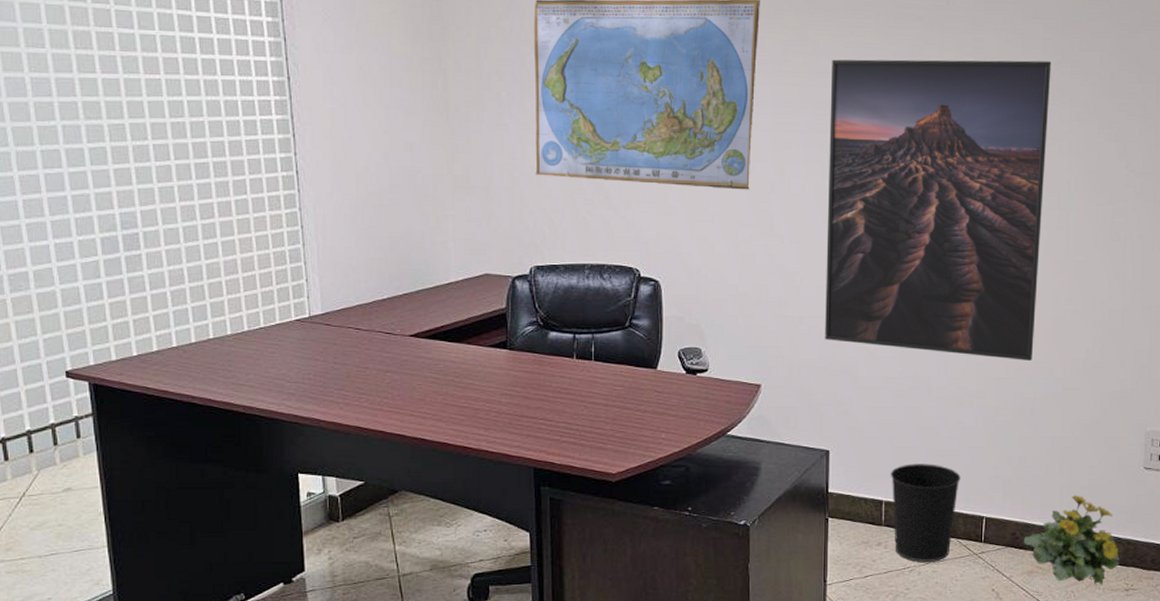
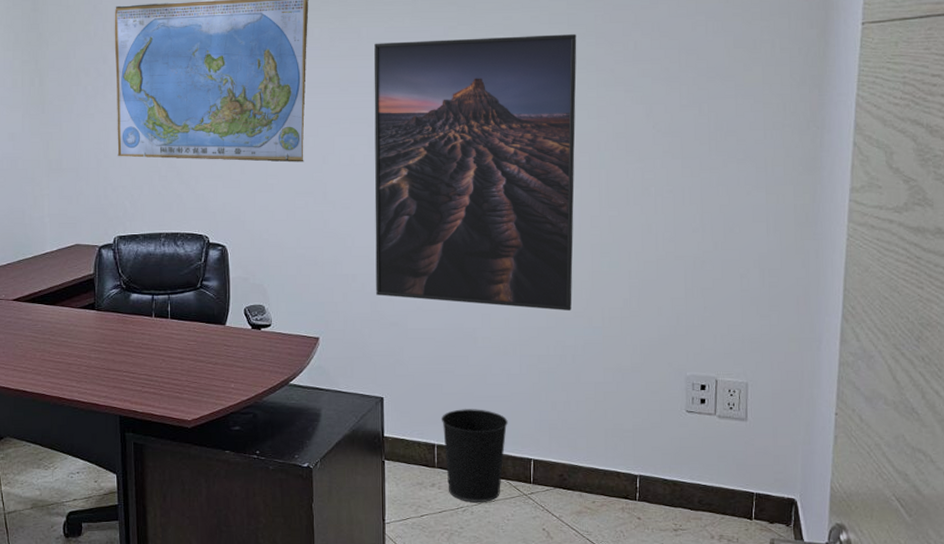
flowering plant: present [1023,495,1120,585] -> none [571,438,667,525]

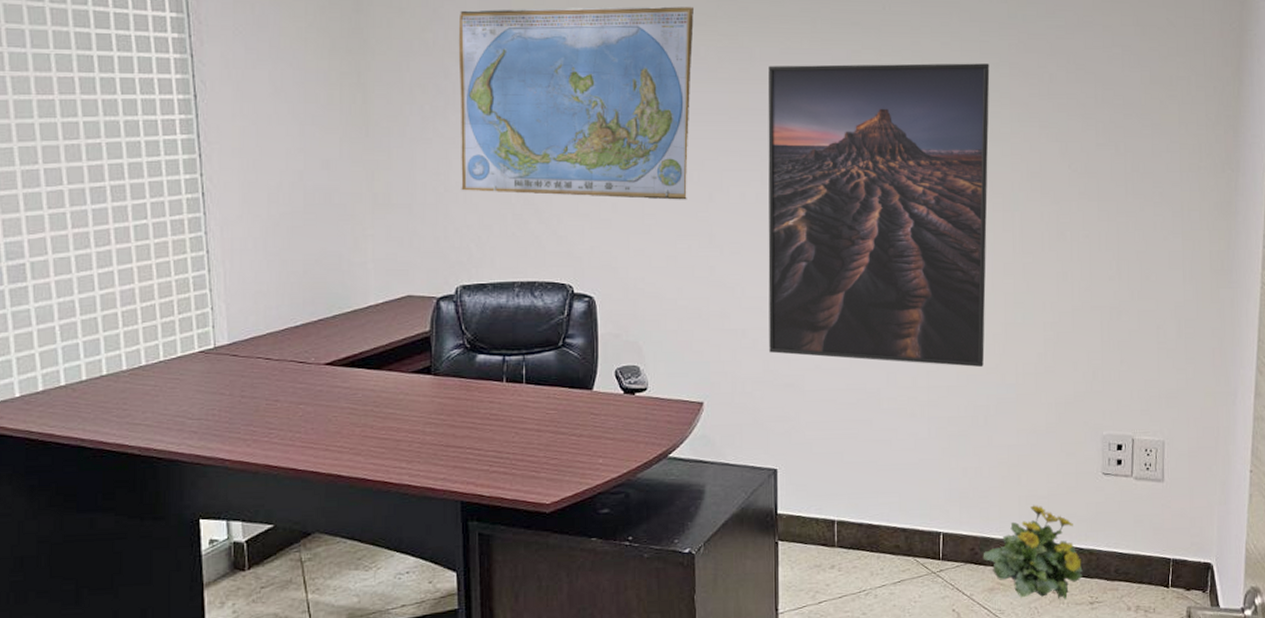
wastebasket: present [441,409,508,502] -> none [841,478,915,584]
flowering plant: none [571,438,667,525] -> present [983,505,1083,599]

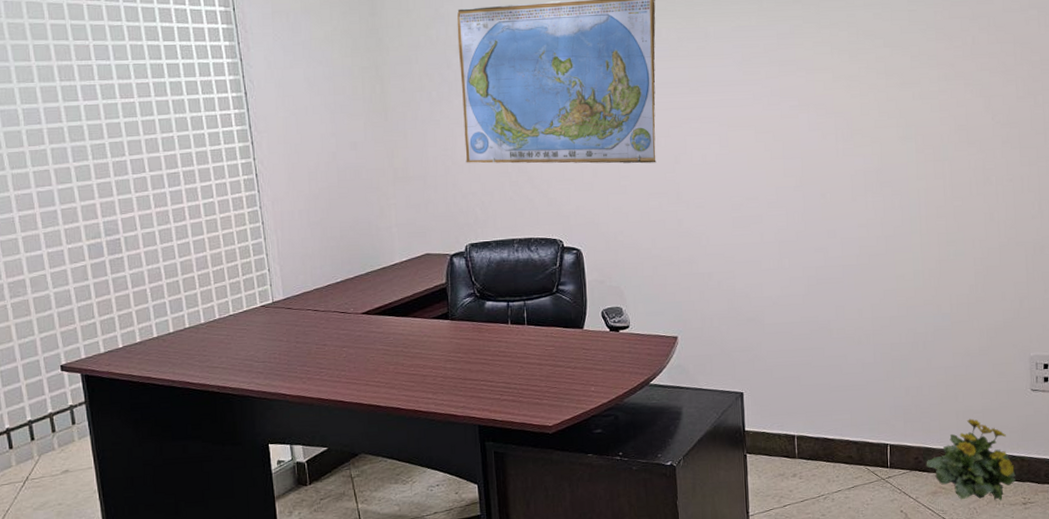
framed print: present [767,63,990,368] -> none [722,30,922,300]

